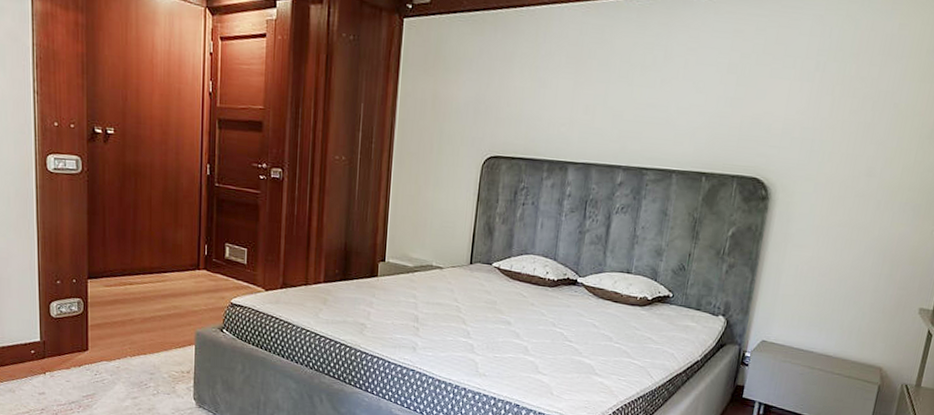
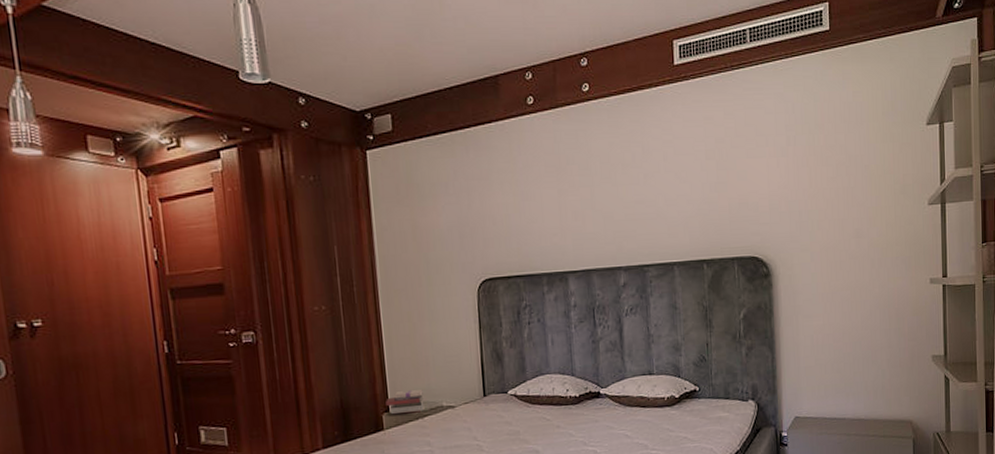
books: none [383,244,417,267] -> present [386,388,426,415]

